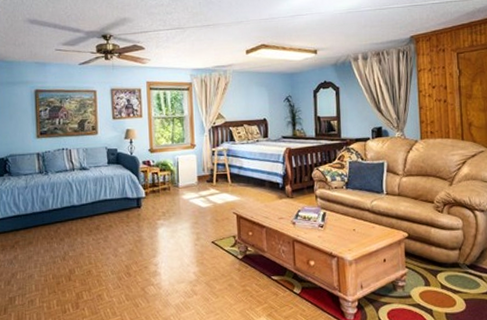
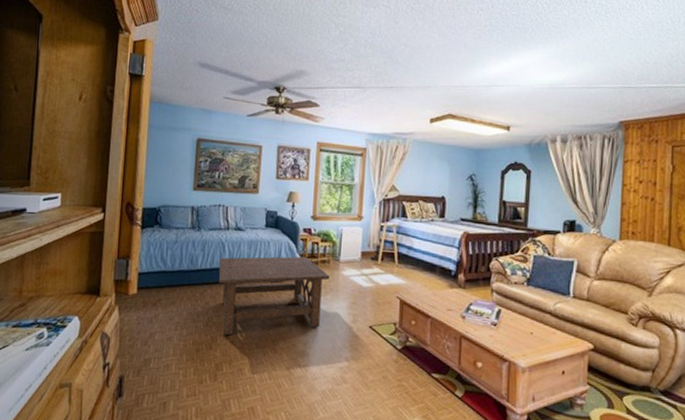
coffee table: none [68,187,172,267] -> present [218,256,330,336]

